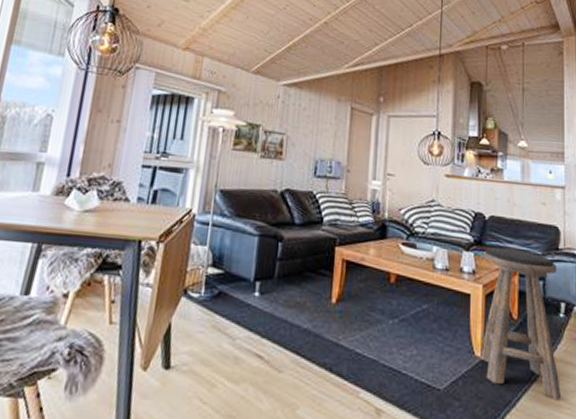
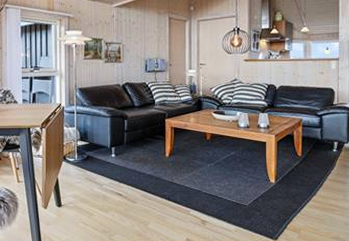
stool: present [480,247,561,401] -> none [274,108,333,206]

